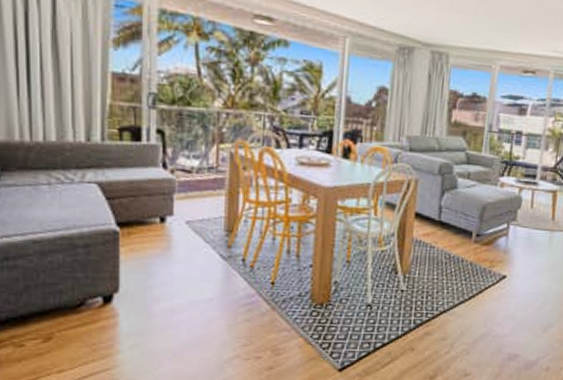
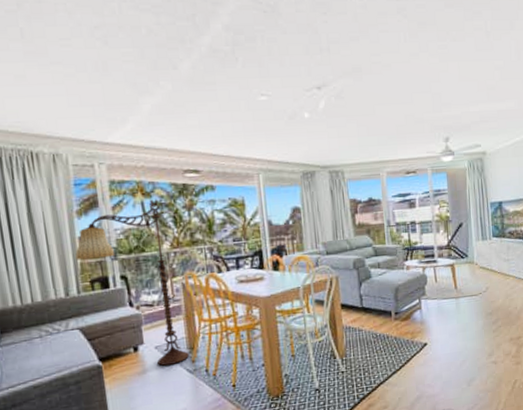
floor lamp: none [105,43,227,246] -> present [75,199,190,366]

